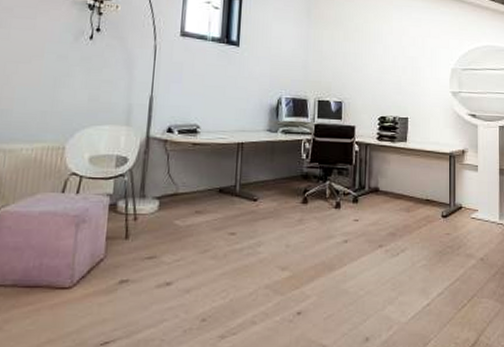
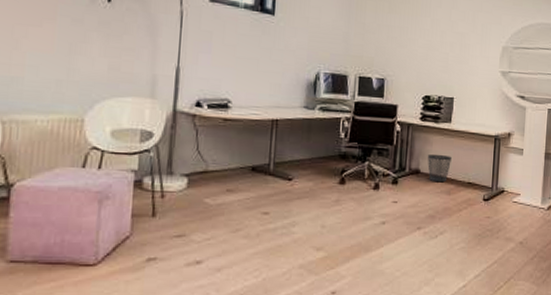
wastebasket: none [386,172,409,200] -> present [428,154,452,183]

